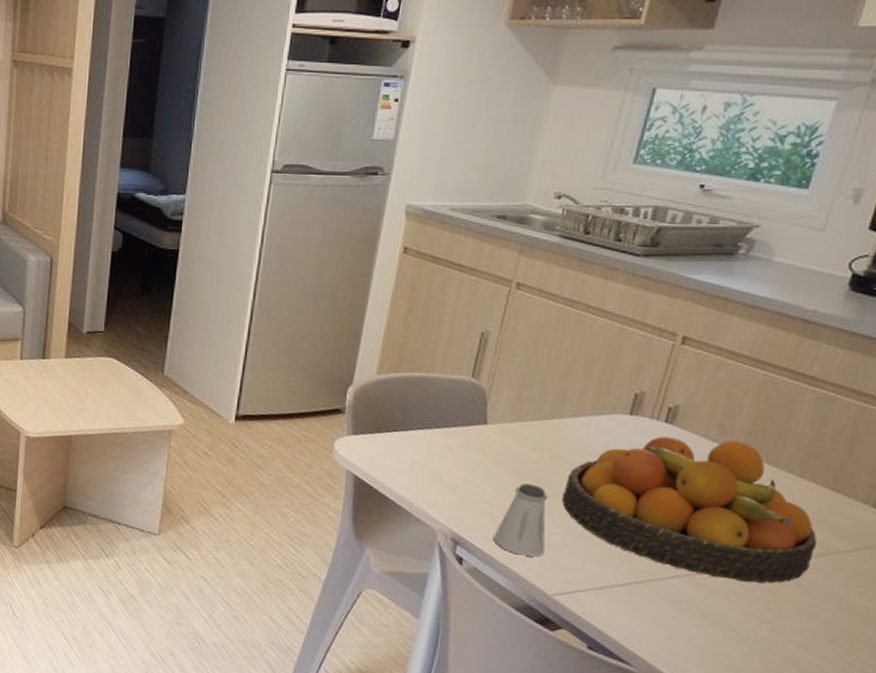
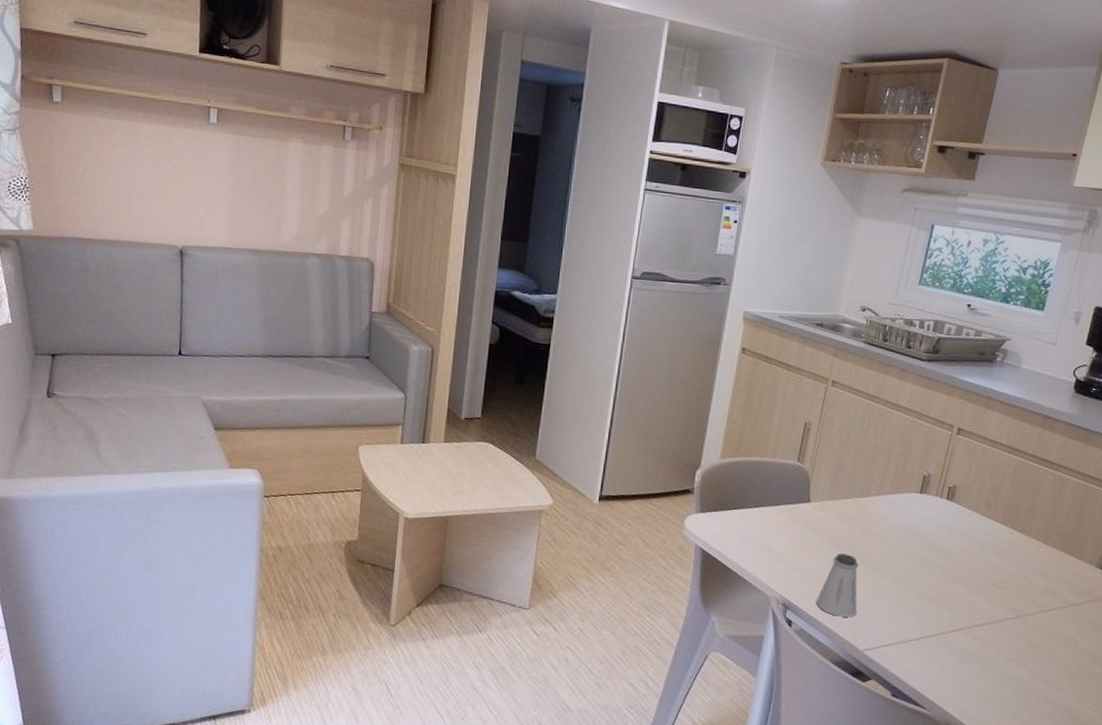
fruit bowl: present [561,436,817,584] -> none [869,511,1059,634]

